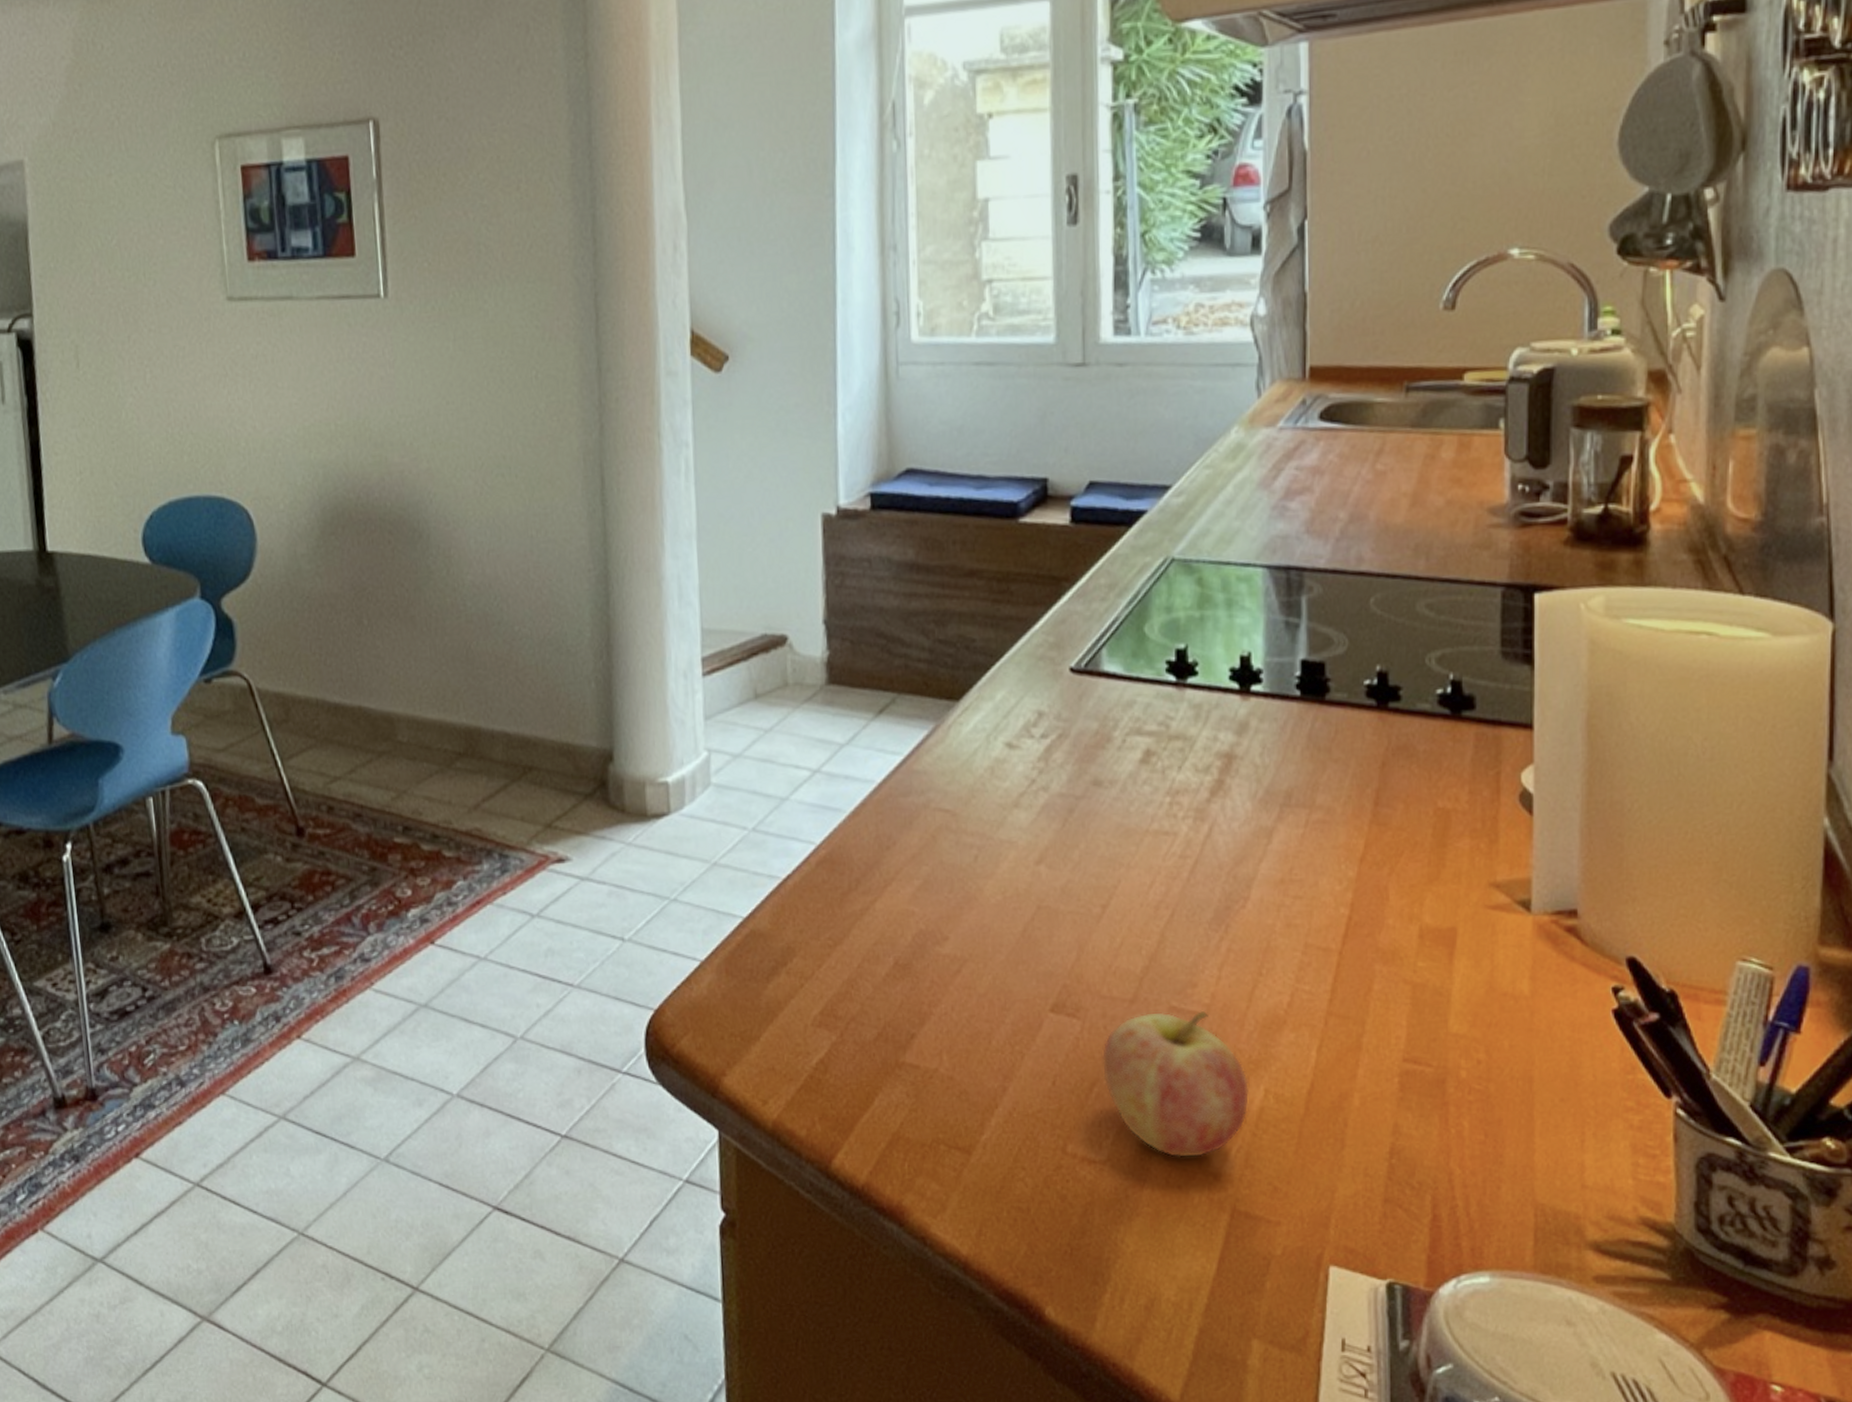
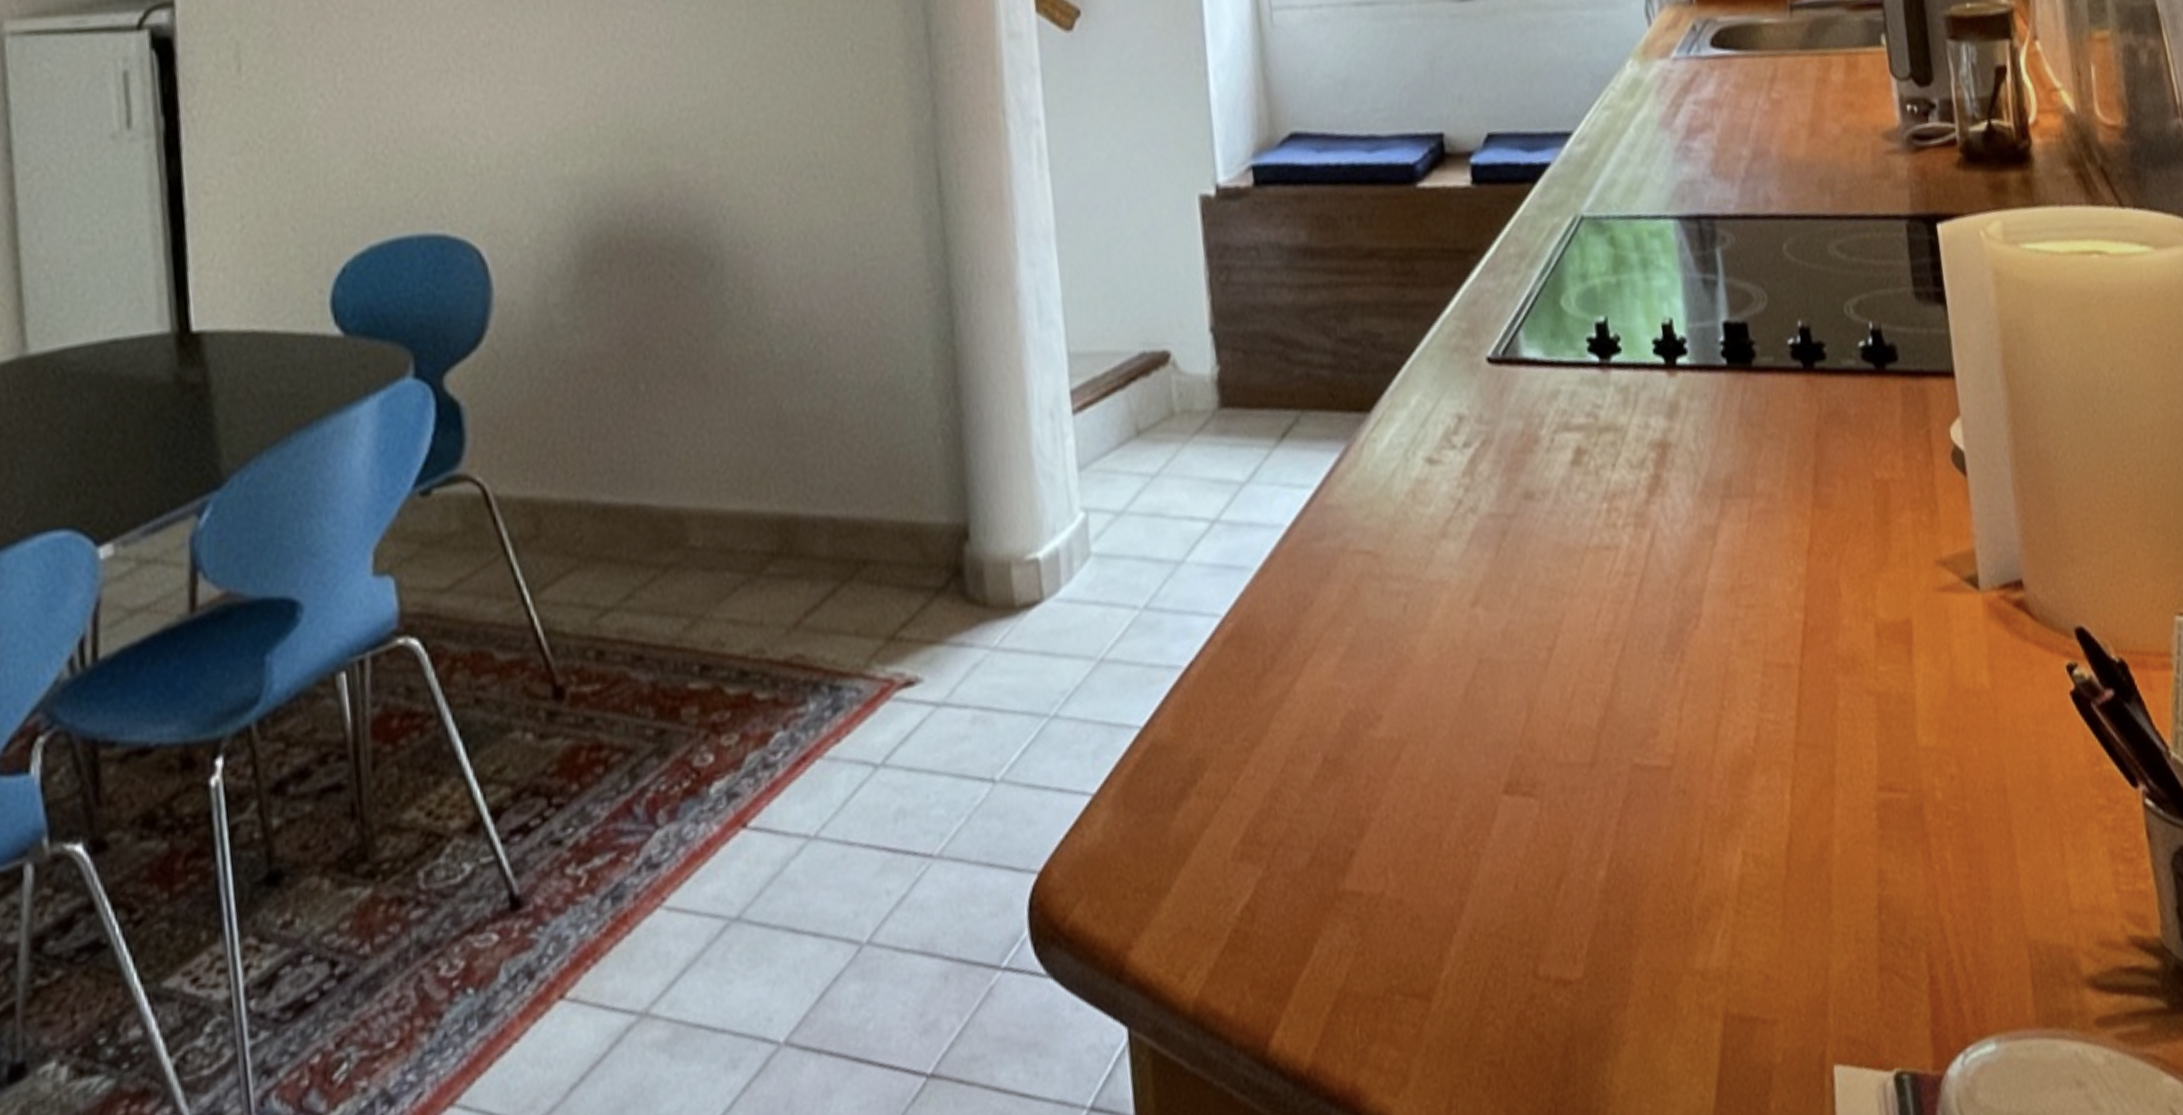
fruit: present [1101,1010,1250,1158] -> none [1565,762,1728,959]

